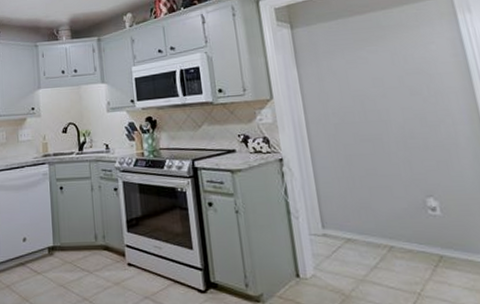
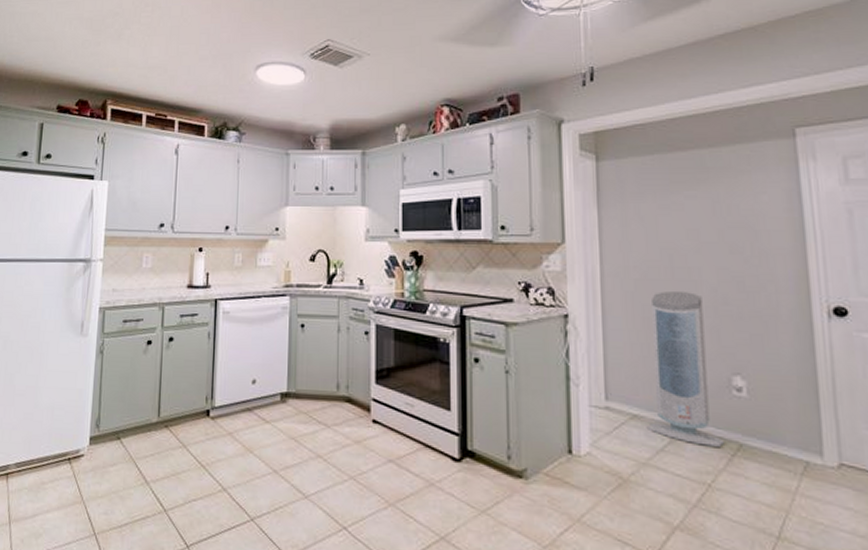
air purifier: none [351,130,427,260] -> present [646,291,724,447]

